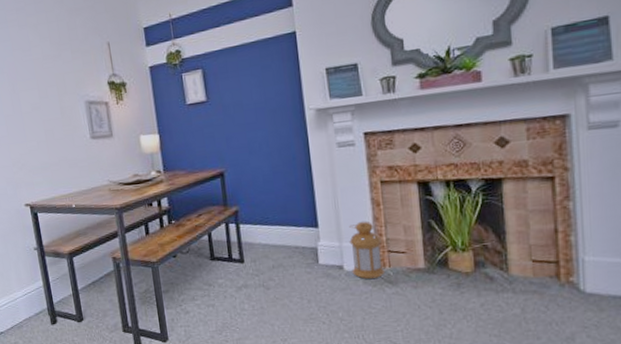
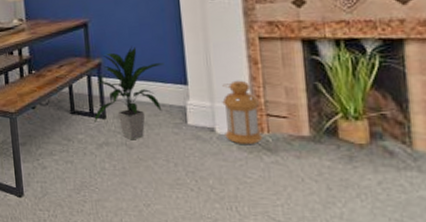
indoor plant: none [232,193,297,282] -> present [93,45,164,140]

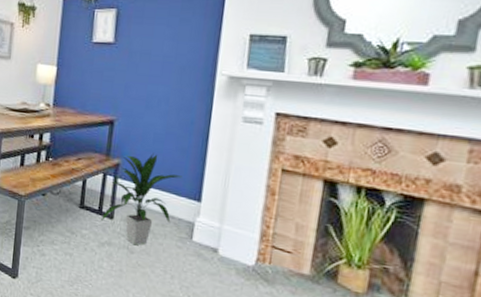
lantern: present [222,80,263,144] -> none [226,206,269,272]

